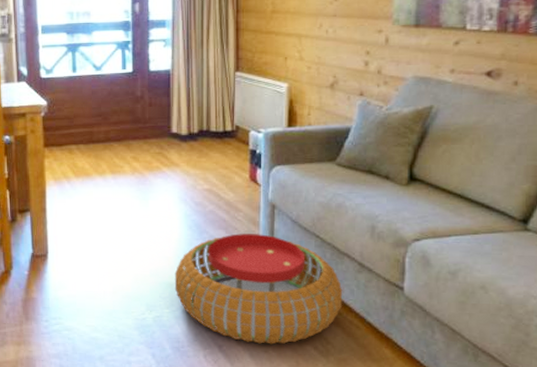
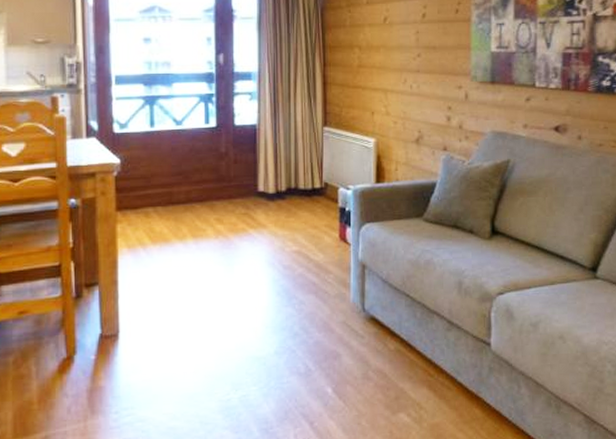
pouf: present [174,233,343,344] -> none [262,296,434,416]

